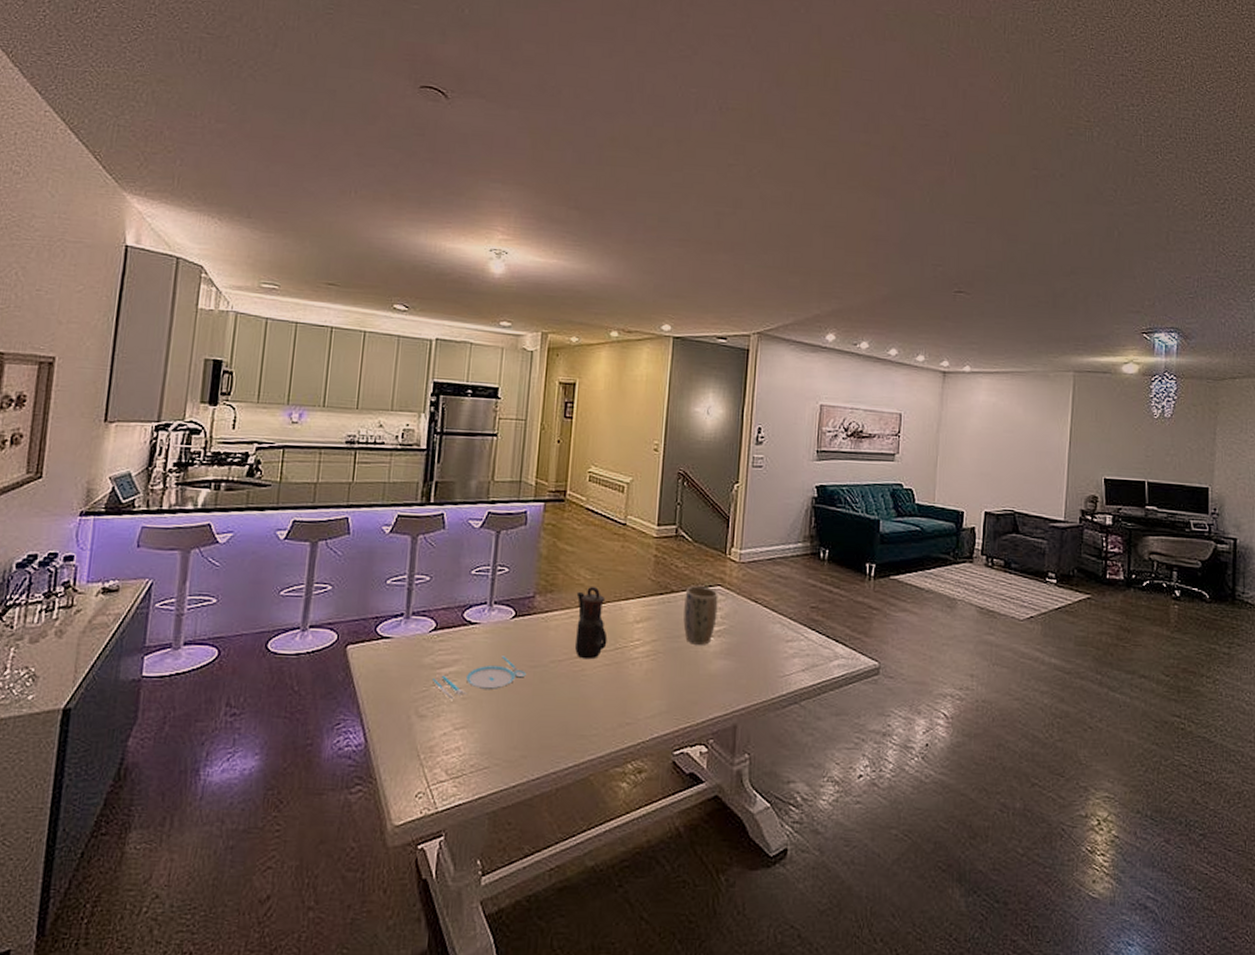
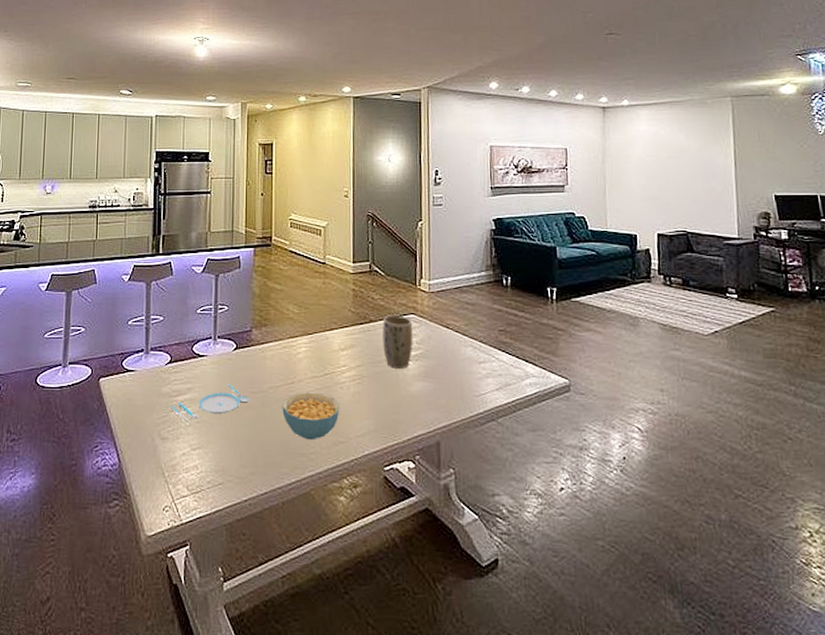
cereal bowl: none [564,667,630,721] -> present [282,392,340,440]
teapot: present [574,586,608,660] -> none [287,319,317,385]

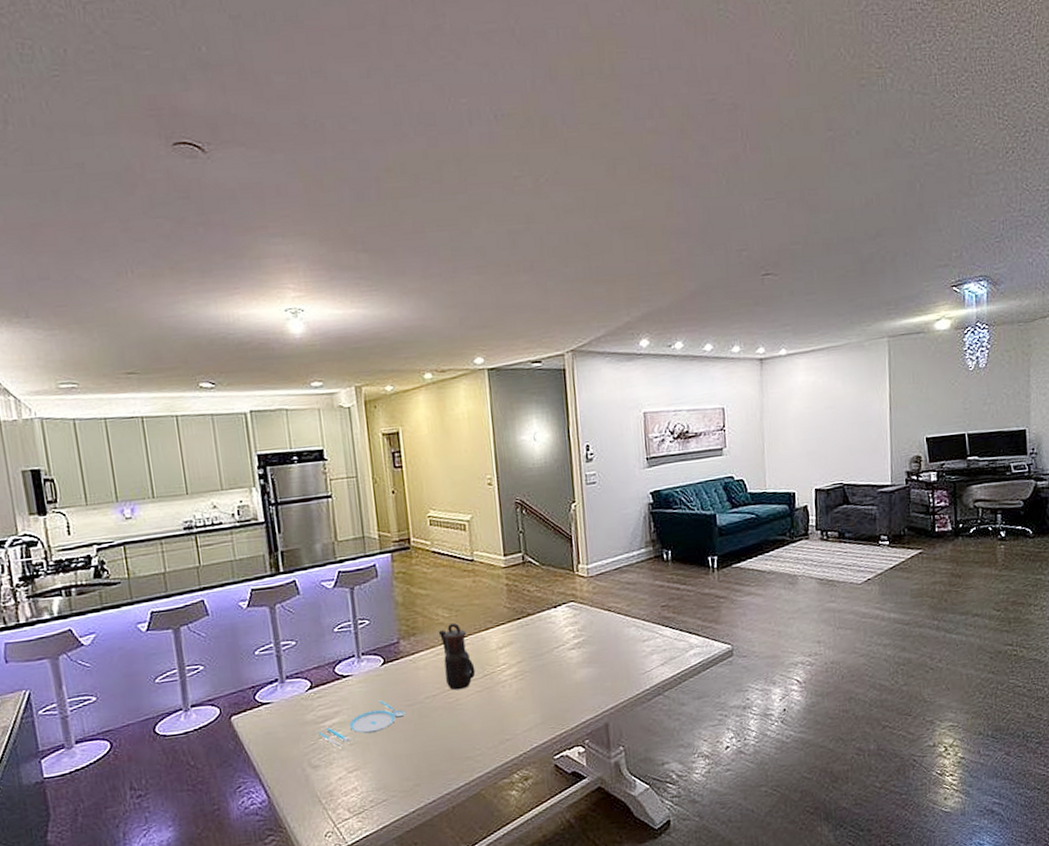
cereal bowl: present [282,392,340,440] -> none [442,695,504,743]
teapot: none [287,319,317,385] -> present [438,622,476,691]
plant pot: present [382,316,413,369] -> none [541,605,575,659]

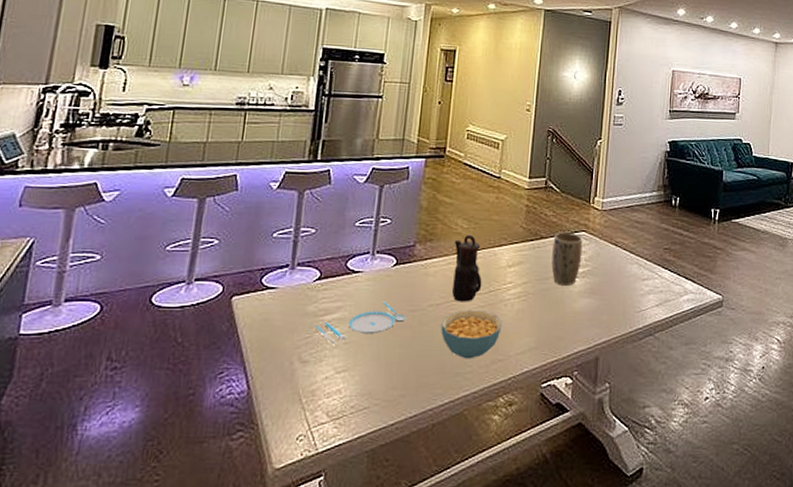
cereal bowl: none [442,695,504,743] -> present [441,309,502,359]
plant pot: none [541,605,575,659] -> present [551,232,583,286]

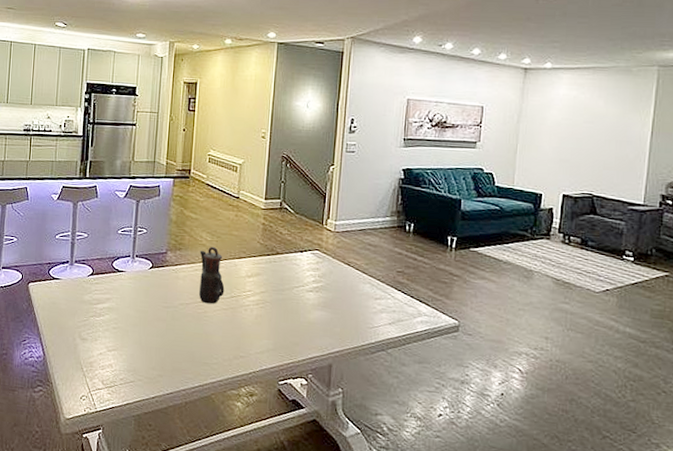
plate: present [315,301,406,345] -> none [90,297,161,329]
cereal bowl: present [441,309,502,359] -> none [190,310,243,353]
plant pot: present [551,232,583,286] -> none [287,249,316,298]

